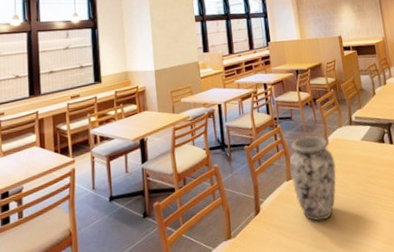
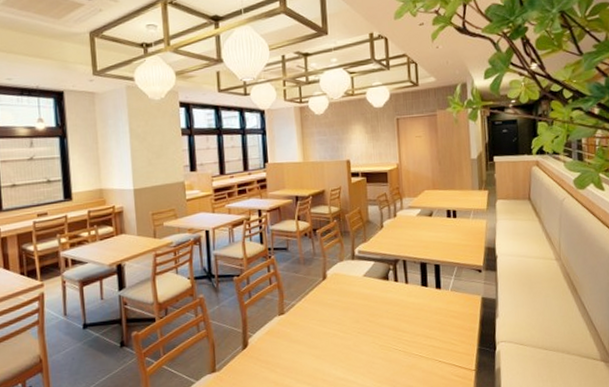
vase: present [289,136,337,221] -> none [282,269,334,358]

